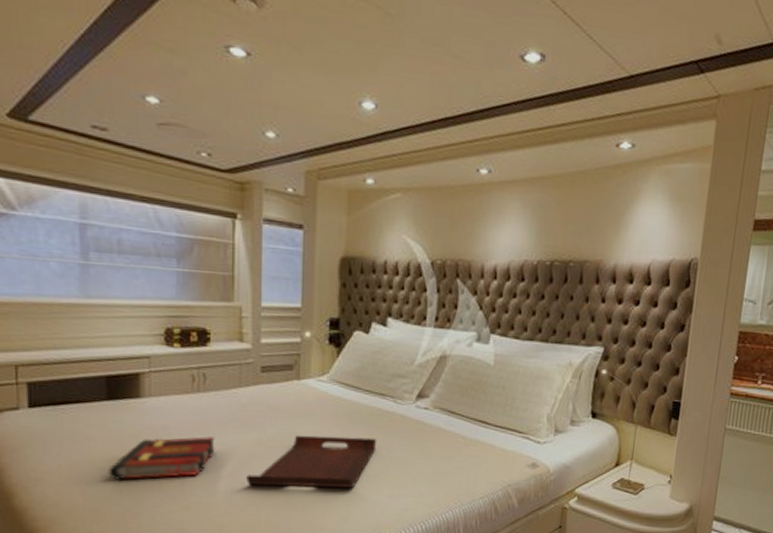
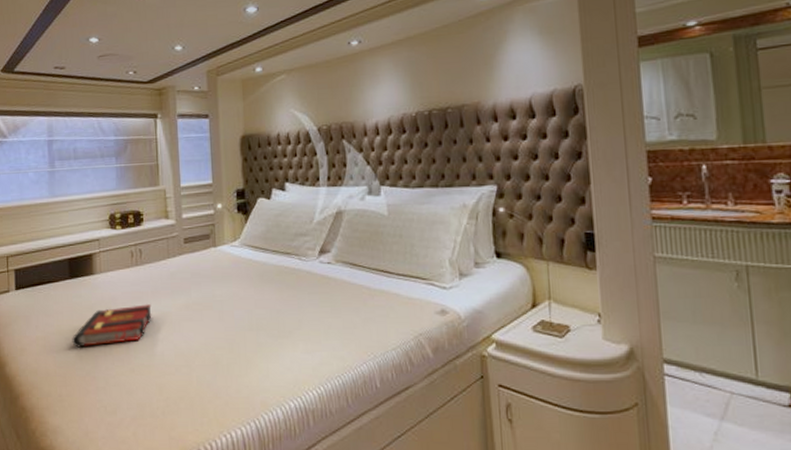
serving tray: present [246,435,377,489] -> none [179,295,288,347]

